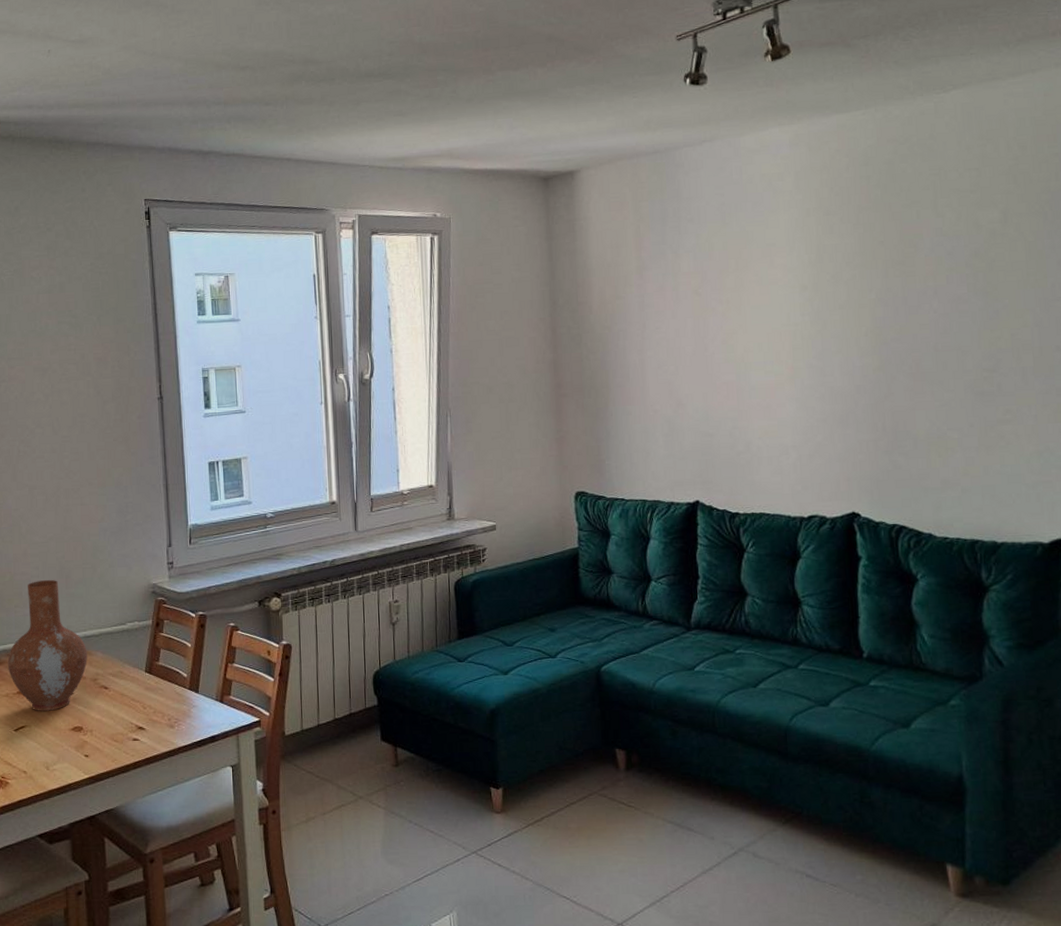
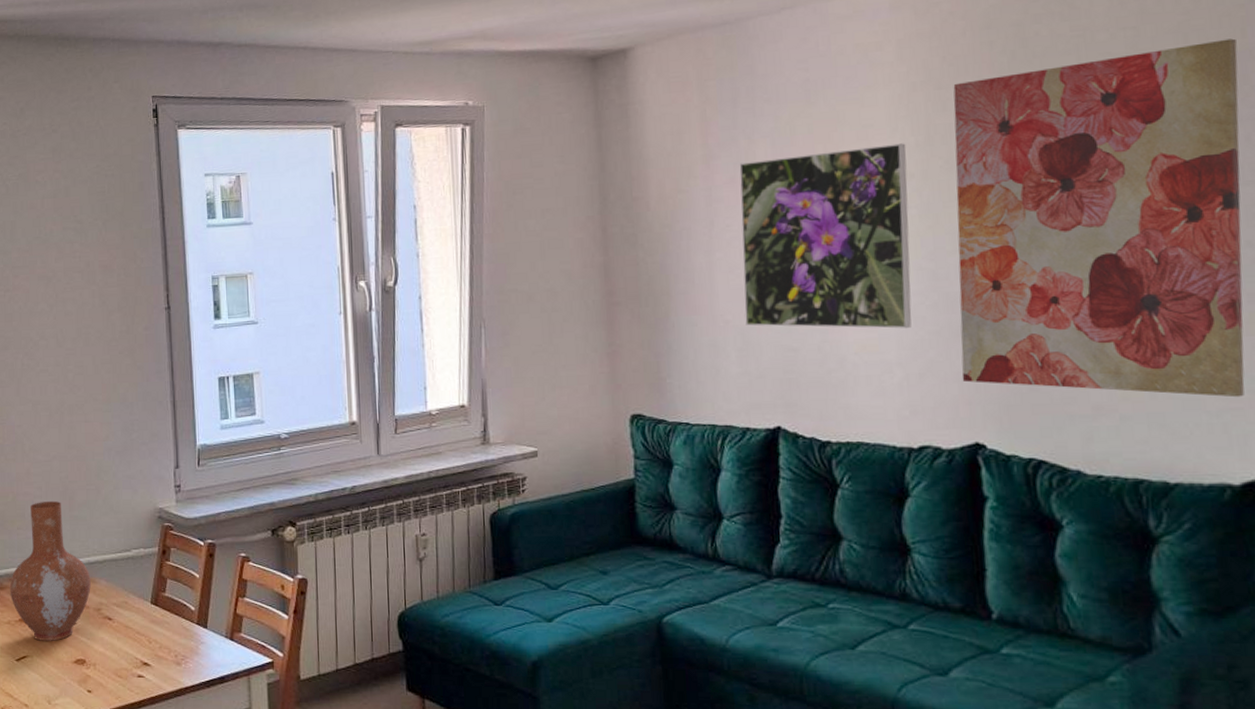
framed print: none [667,260,804,417] -> present [739,143,912,329]
wall art: none [839,181,1053,473] -> present [953,38,1245,398]

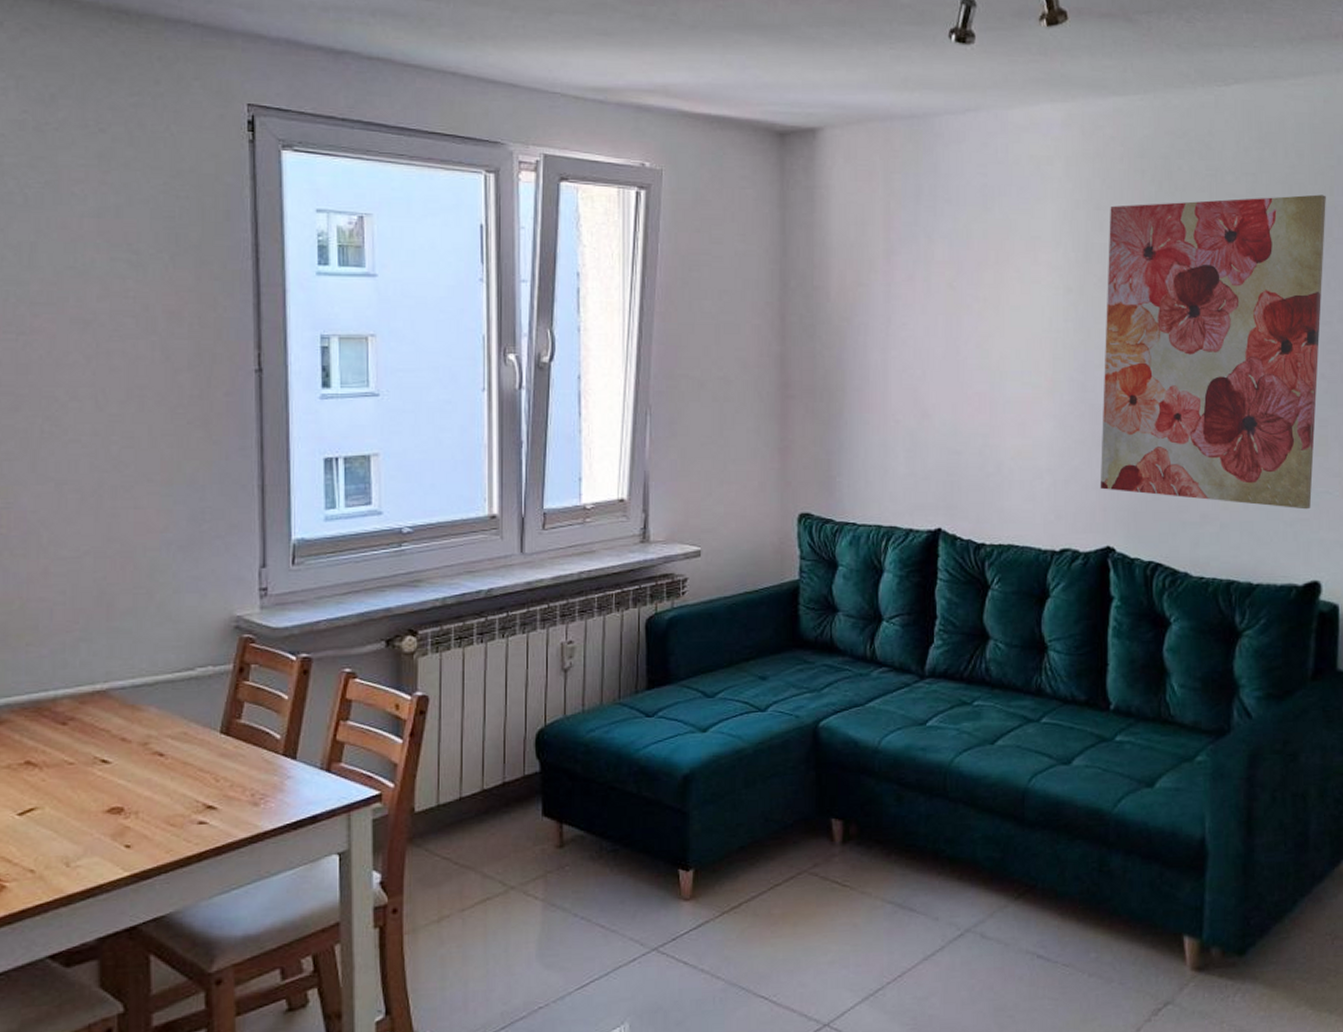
vase: present [9,501,91,641] -> none [11,609,135,788]
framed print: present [739,143,912,329] -> none [915,257,1067,436]

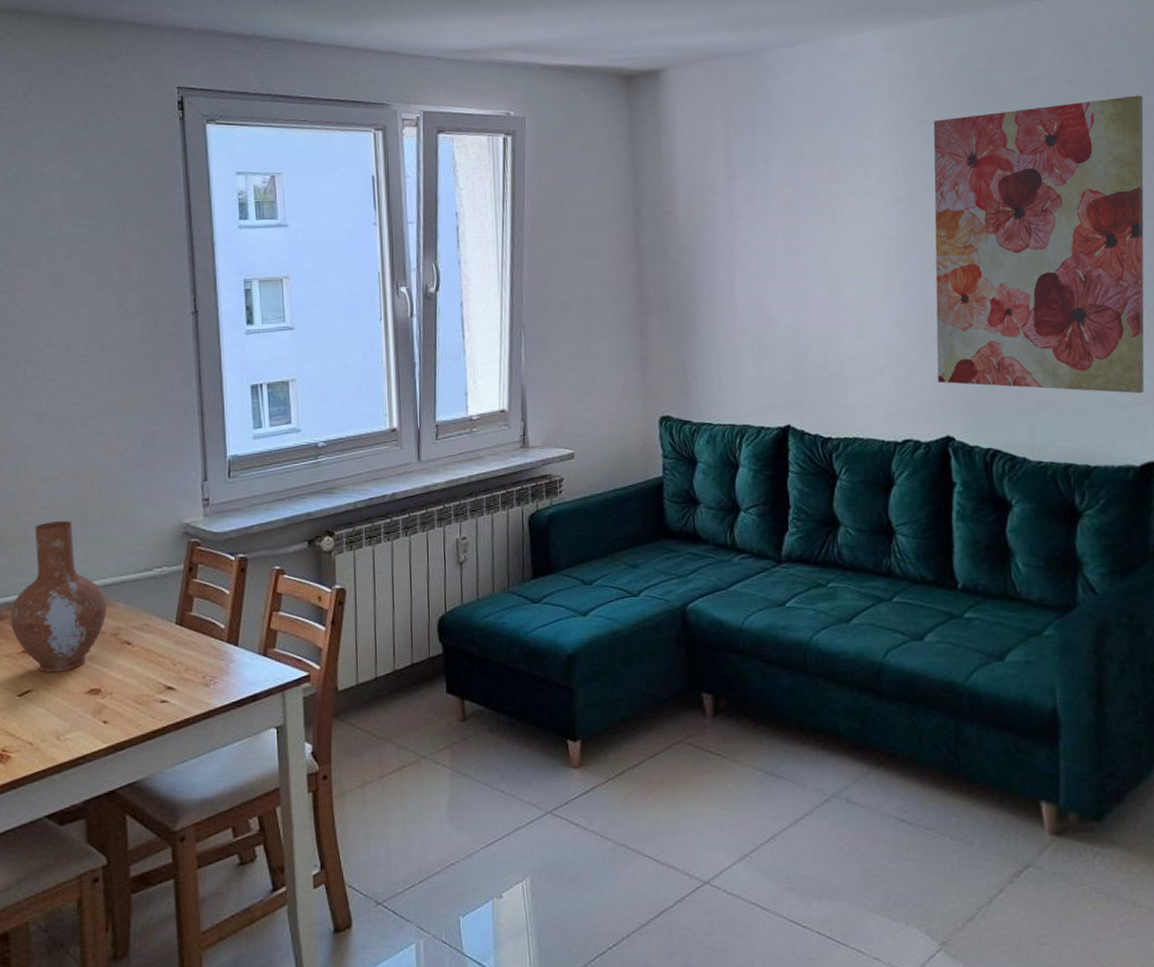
vase: none [11,609,135,788] -> present [10,521,107,673]

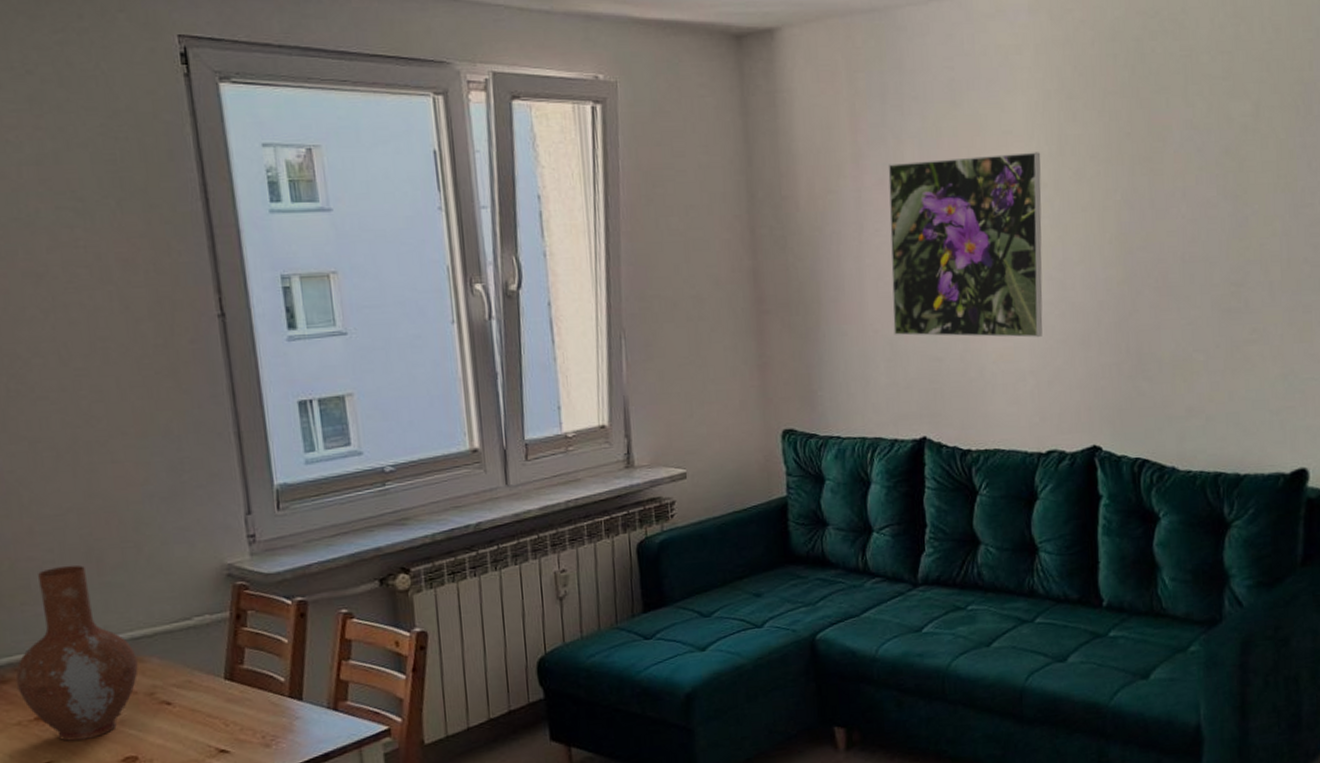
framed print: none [757,171,898,336] -> present [888,152,1043,338]
wall art: present [933,95,1145,394] -> none [1082,70,1306,397]

